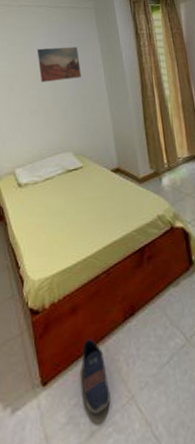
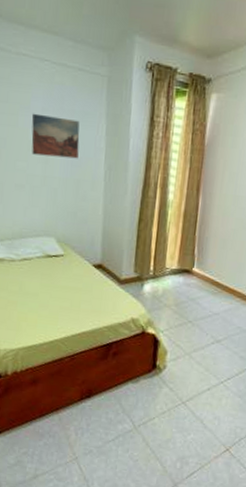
shoe: present [81,338,111,415] -> none [33,407,57,464]

